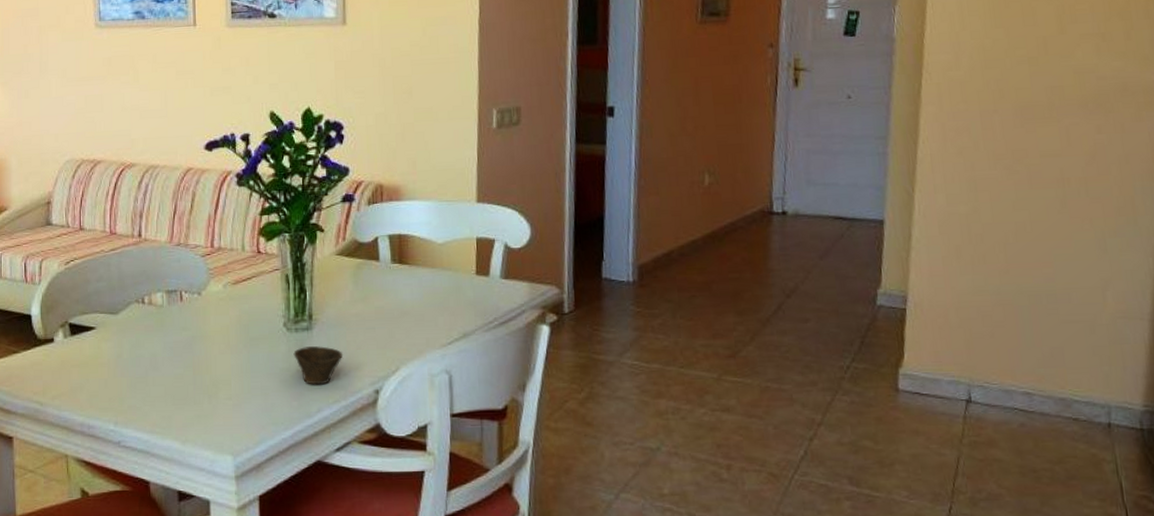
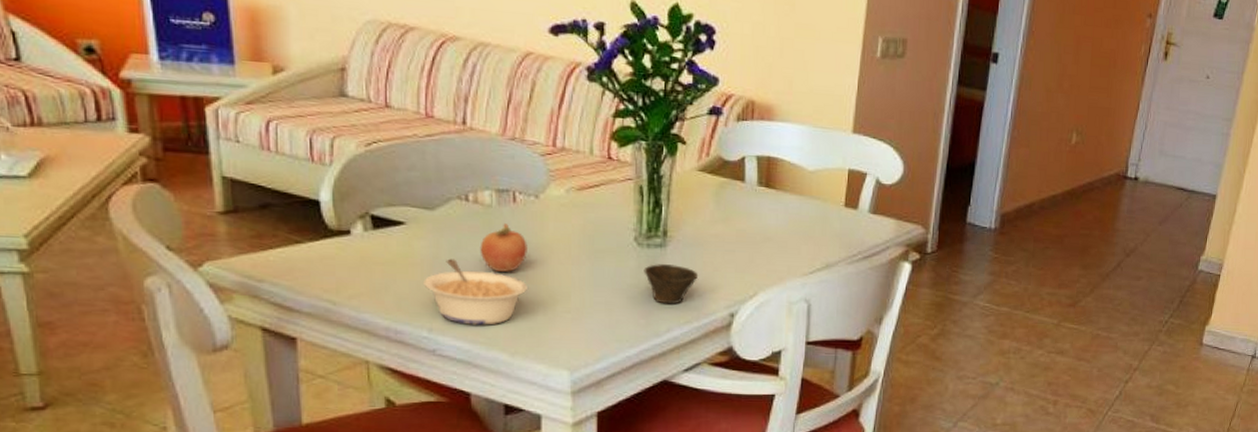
legume: none [110,356,194,417] -> present [424,259,527,325]
fruit: none [154,321,193,366] -> present [480,224,527,273]

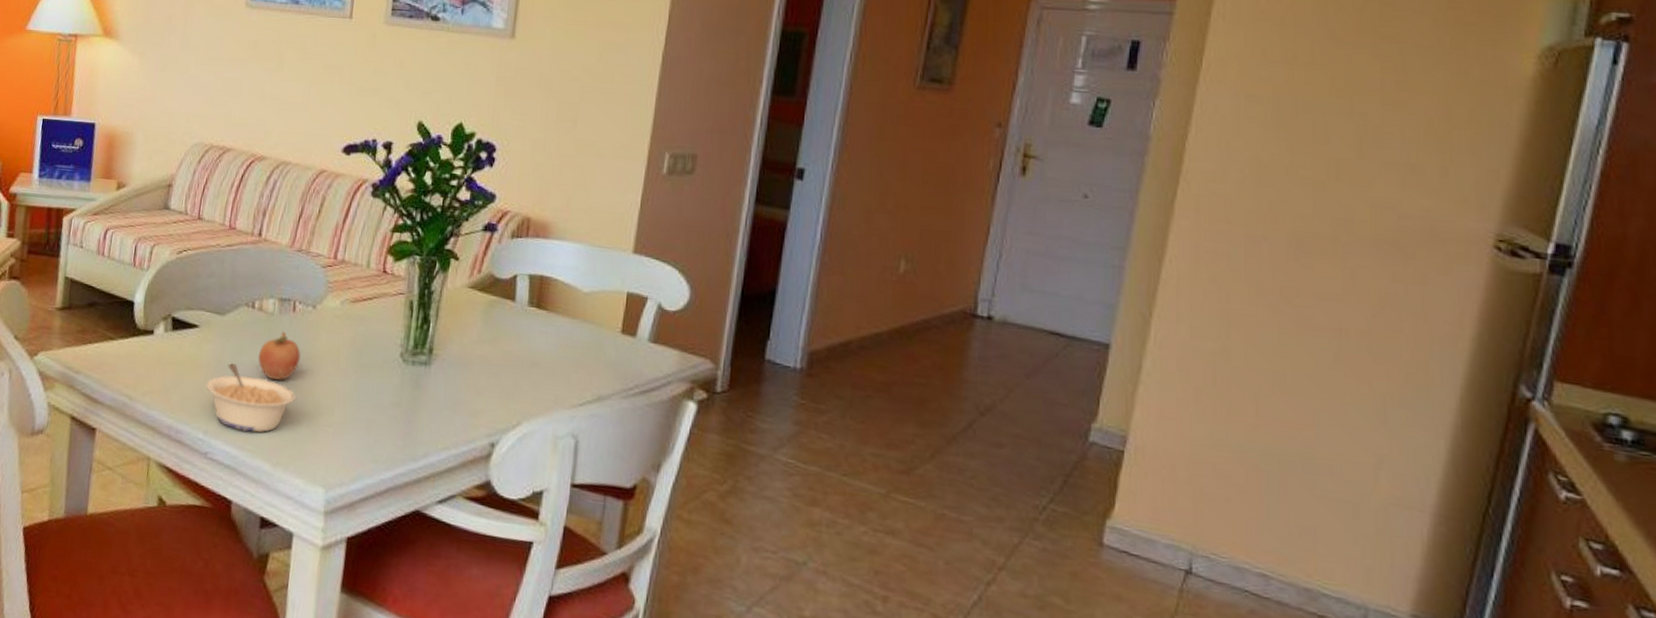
cup: present [643,264,699,304] -> none [406,382,461,428]

